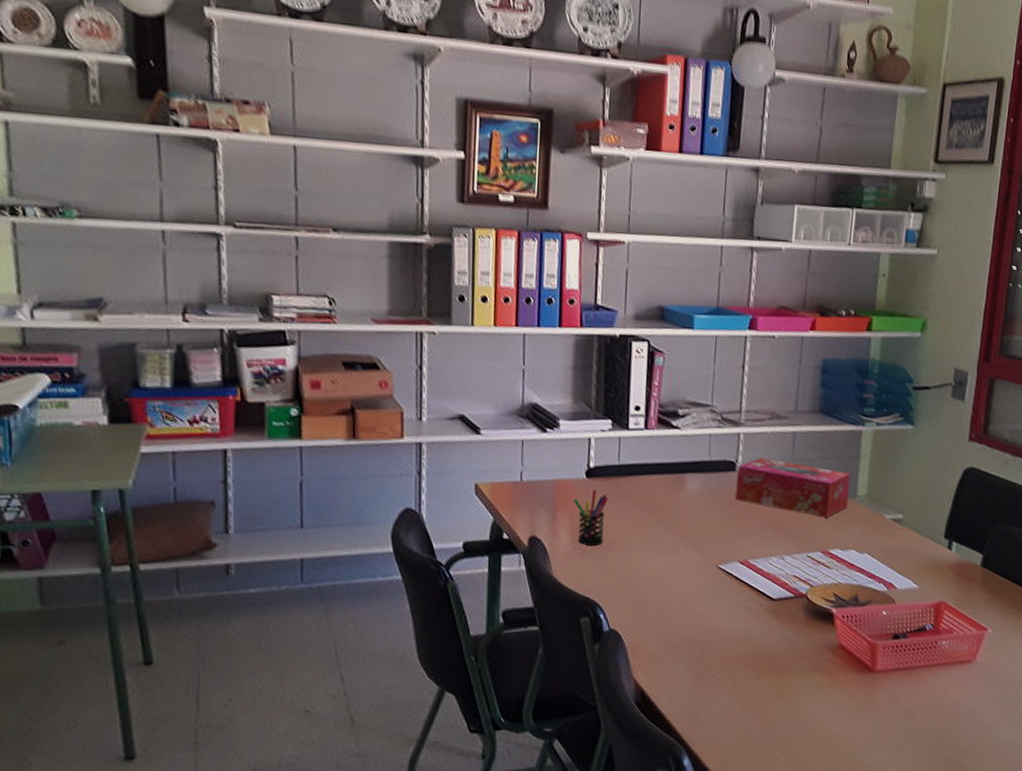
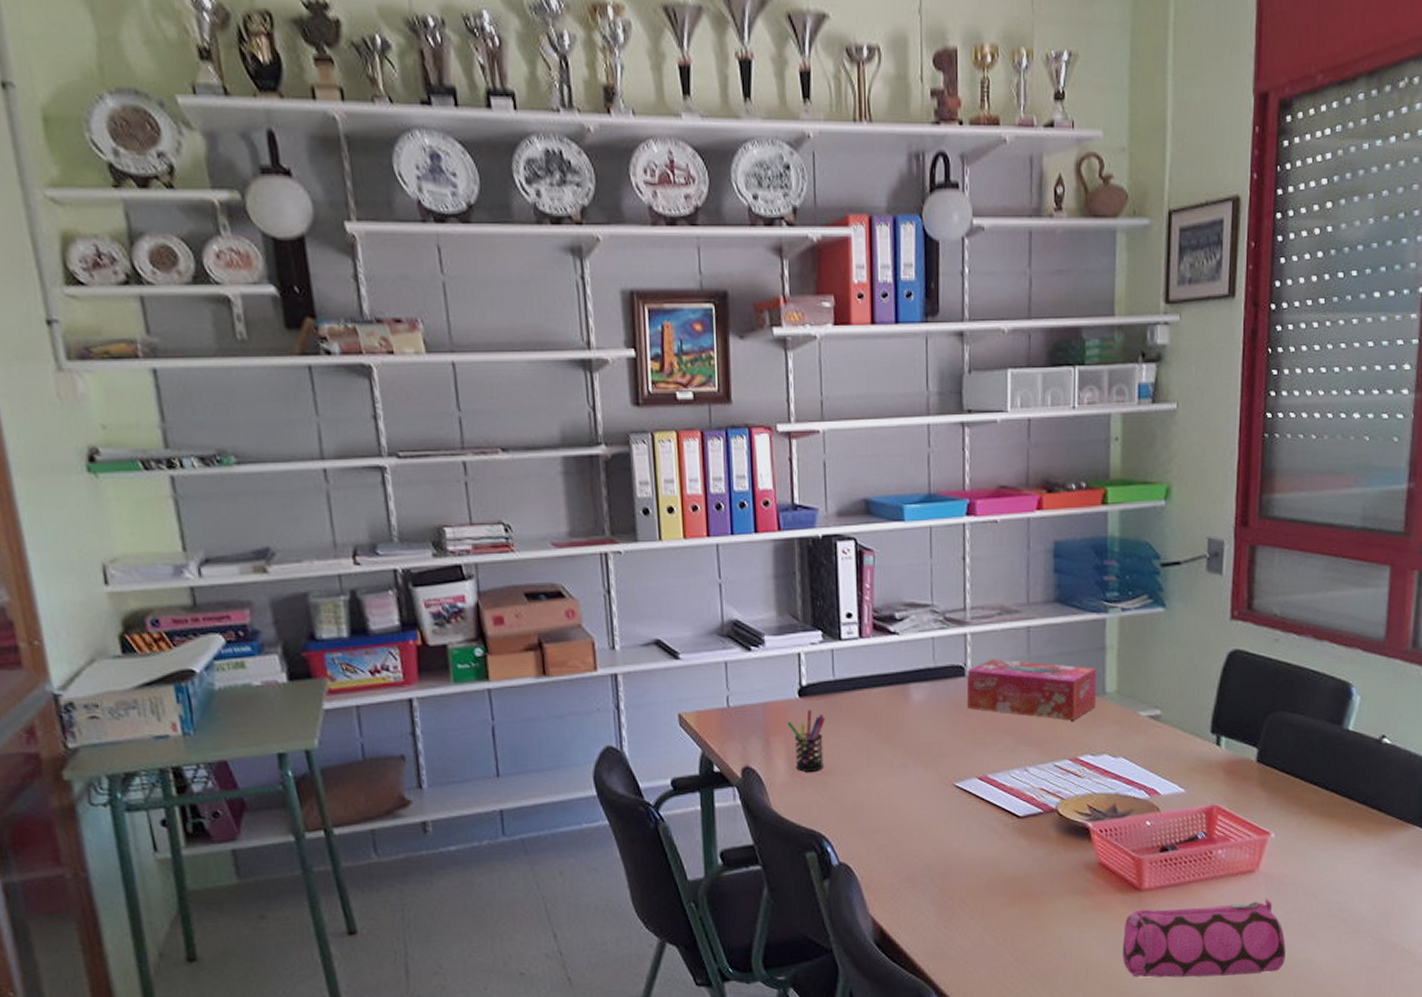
pencil case: none [852,685,994,751] -> present [1122,898,1286,978]

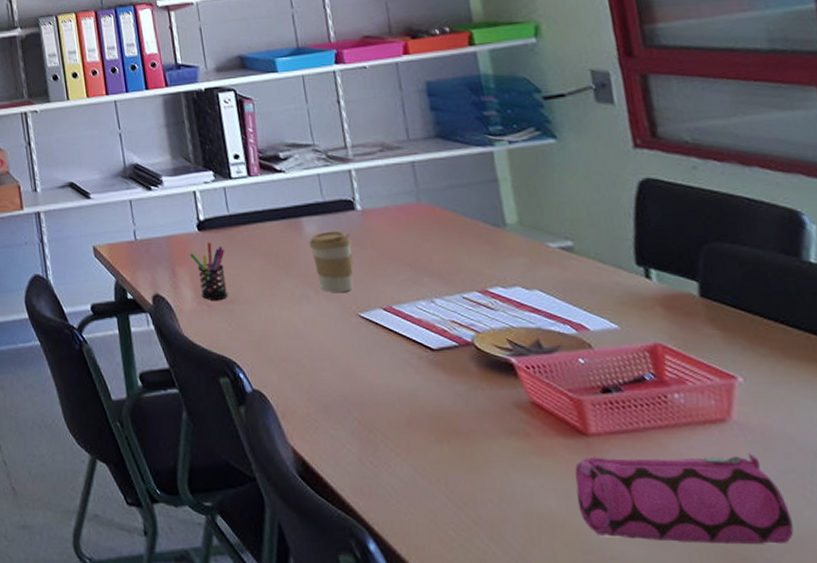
coffee cup: none [914,698,958,763] -> present [308,231,354,293]
tissue box: present [967,659,1096,721] -> none [356,193,498,252]

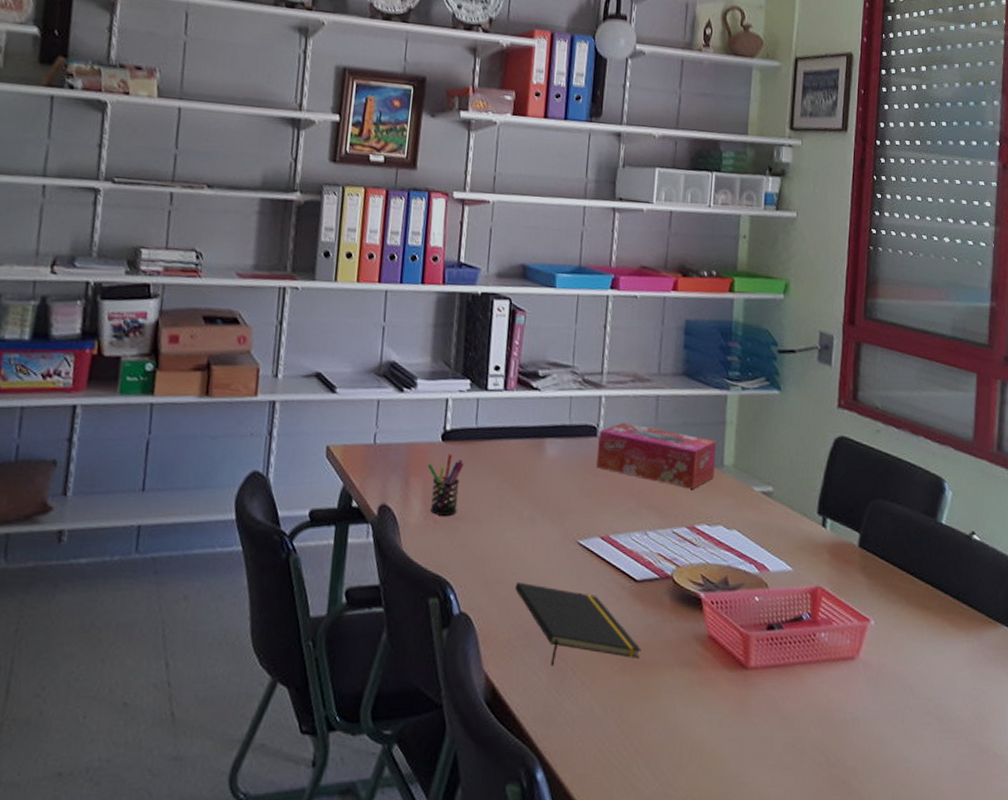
notepad: none [303,357,456,438] -> present [515,581,641,666]
coffee cup: present [308,231,354,293] -> none [546,455,587,519]
tissue box: none [356,193,498,252] -> present [597,423,716,489]
pencil case: present [574,453,794,544] -> none [726,687,884,769]

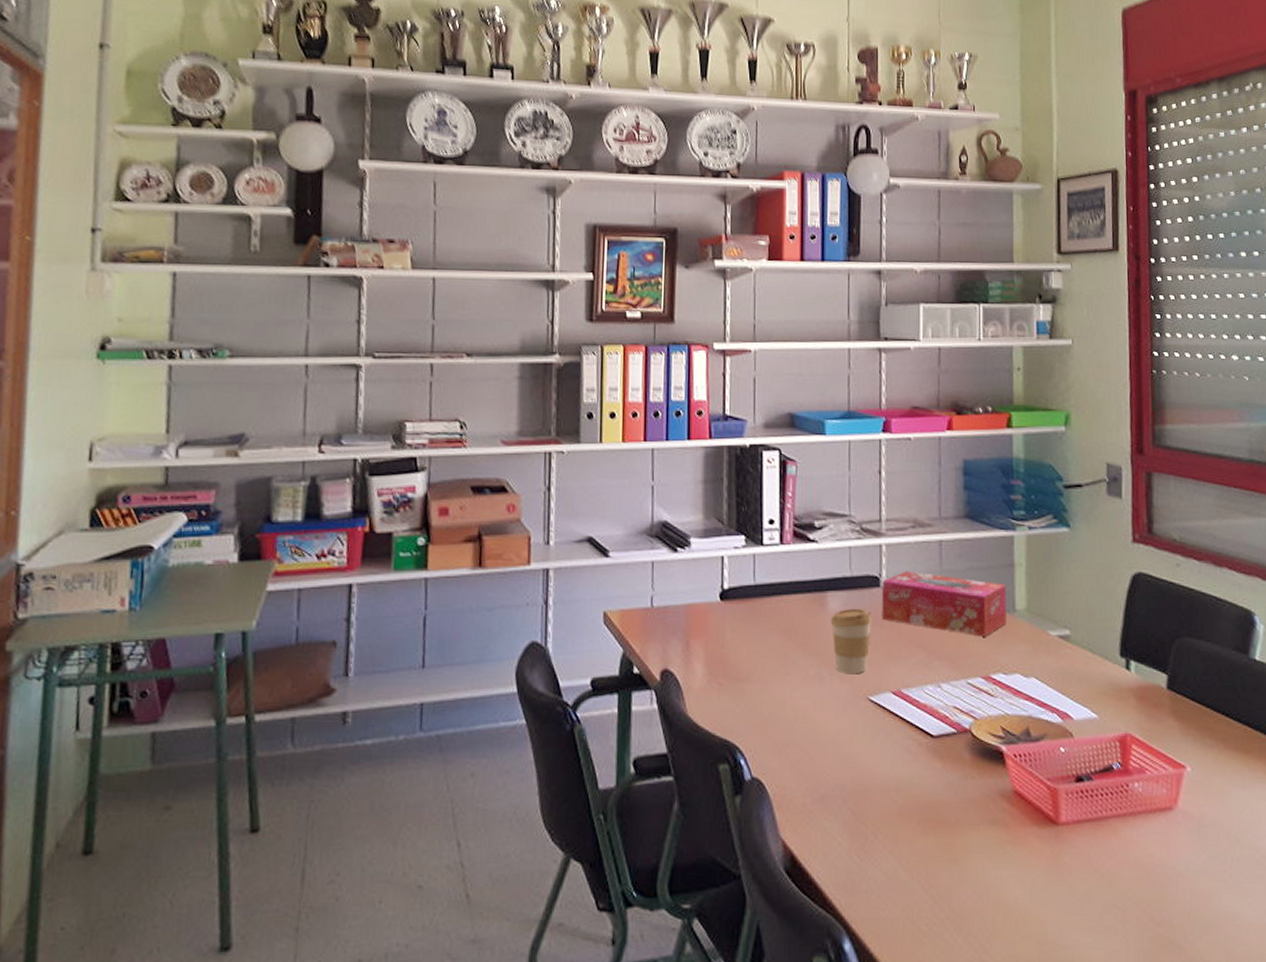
pen holder: present [427,454,464,516] -> none [707,613,744,678]
notepad: present [515,581,641,666] -> none [807,743,944,830]
coffee cup: none [546,455,587,519] -> present [830,608,873,674]

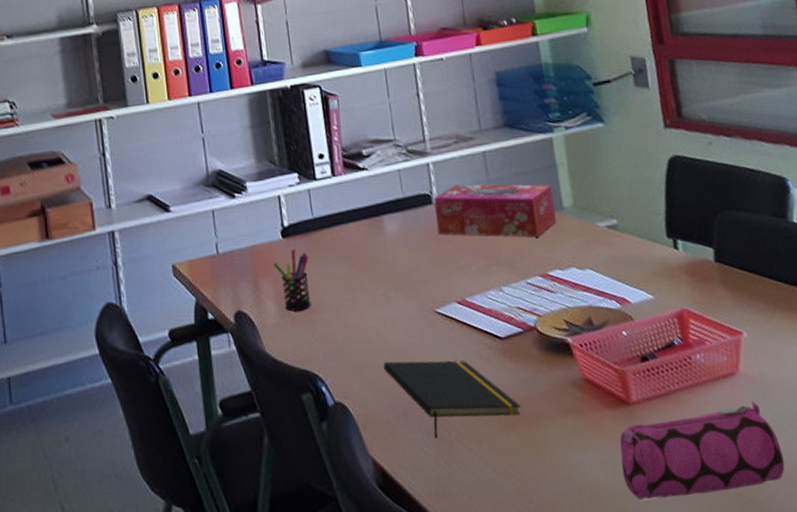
pen holder: none [707,613,744,678] -> present [273,249,311,312]
notepad: none [807,743,944,830] -> present [383,360,521,439]
coffee cup: present [830,608,873,674] -> none [389,226,431,291]
pencil case: none [1040,839,1212,929] -> present [619,401,785,500]

